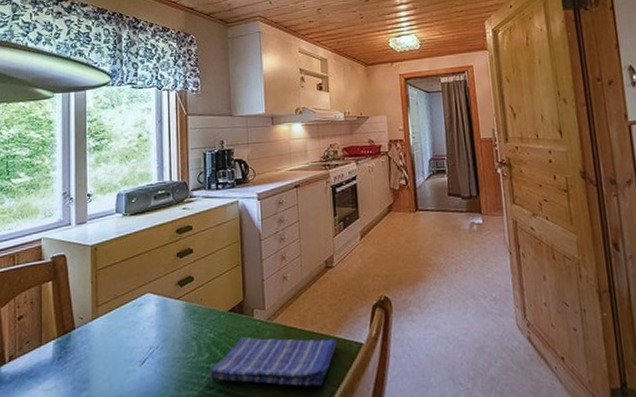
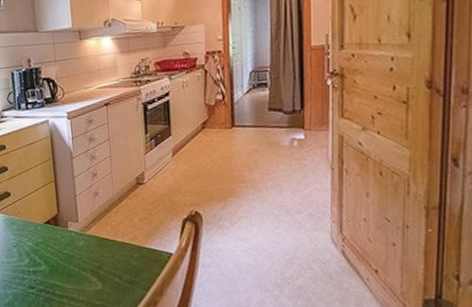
dish towel: present [209,337,338,386] -> none [29,246,149,289]

